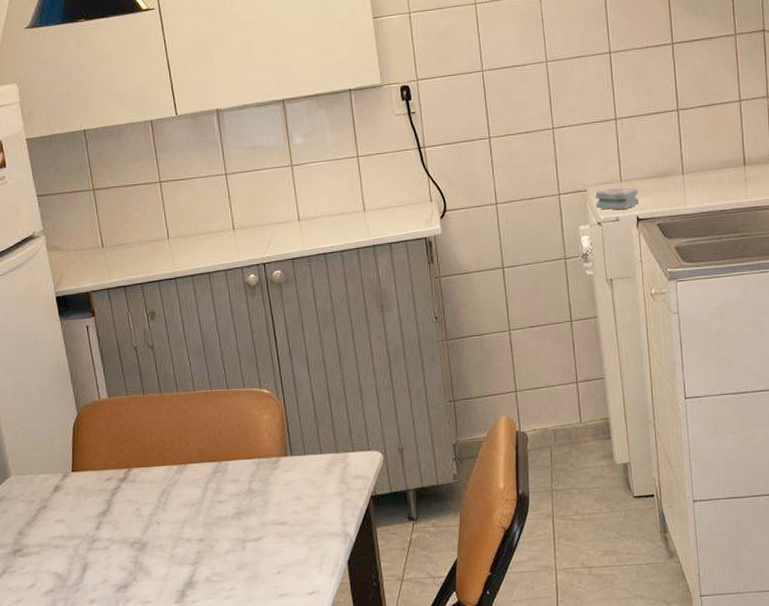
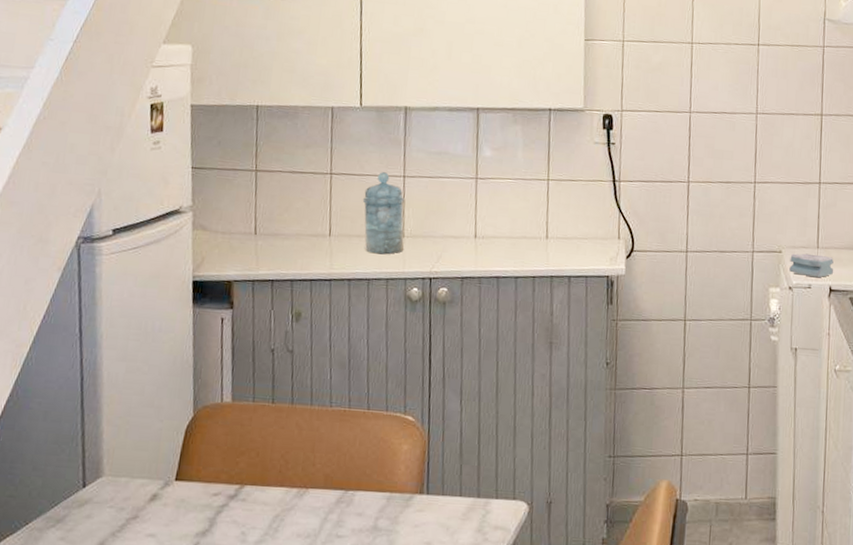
canister: none [192,173,236,249] -> present [362,172,405,255]

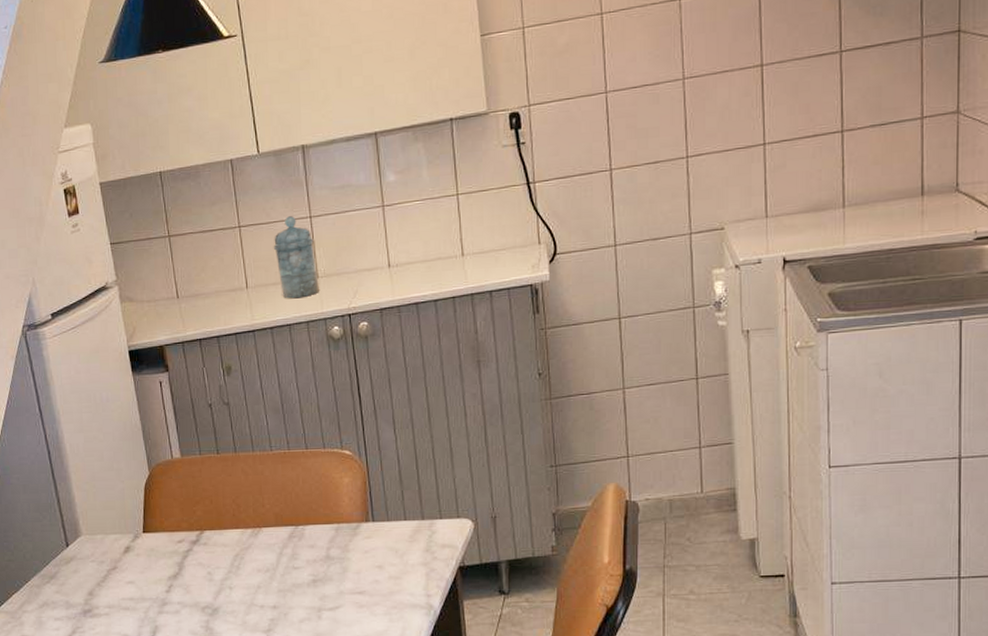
sponge: present [789,253,834,278] -> none [734,224,788,251]

